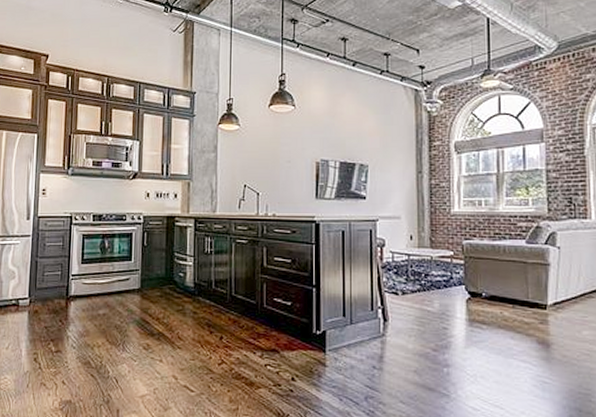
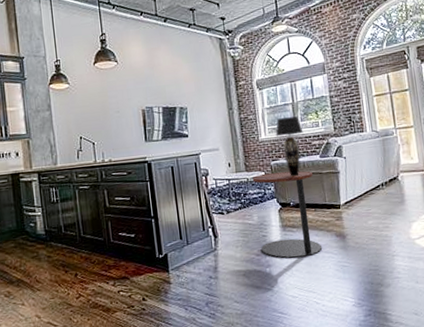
side table: none [437,254,518,363] -> present [252,171,323,259]
table lamp: none [472,190,508,261] -> present [275,116,304,176]

